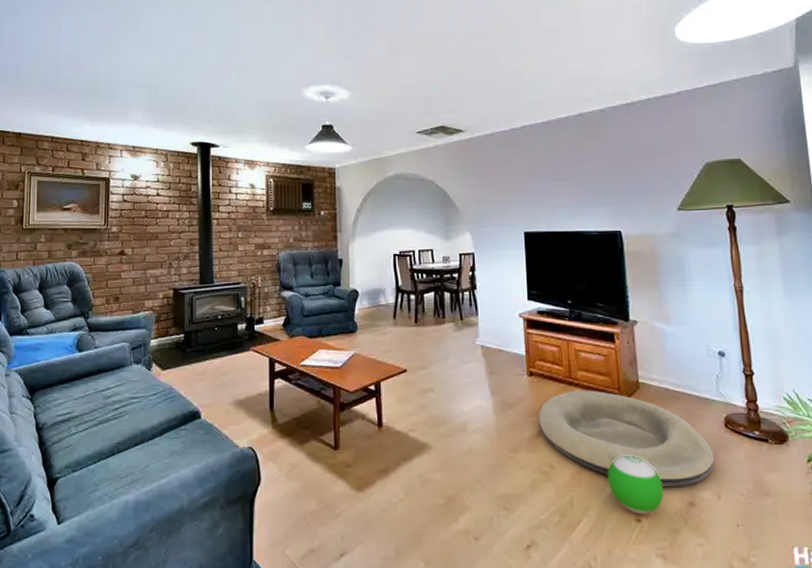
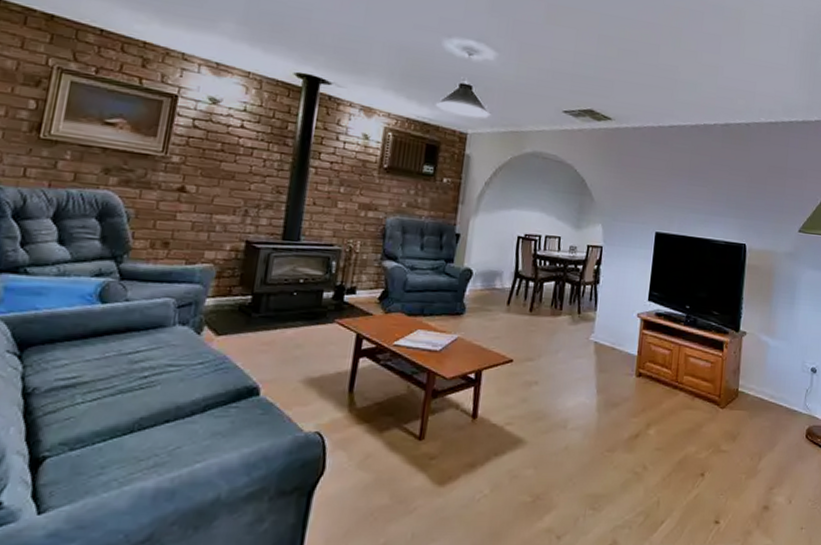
dog bed: present [539,390,715,486] -> none [639,394,793,491]
toy ball: present [608,455,664,515] -> none [695,459,744,517]

